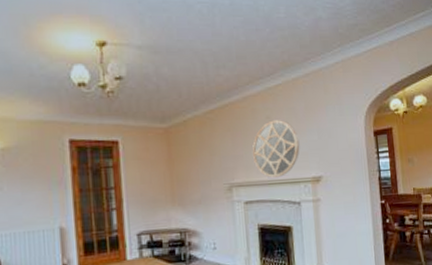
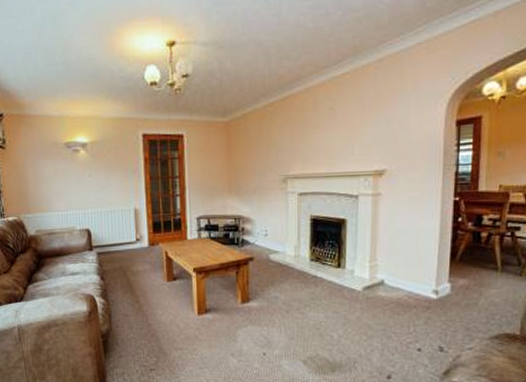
home mirror: present [252,120,300,178] -> none [310,111,364,170]

